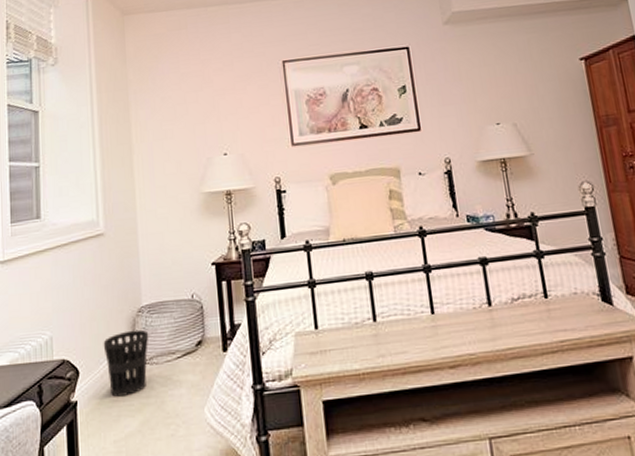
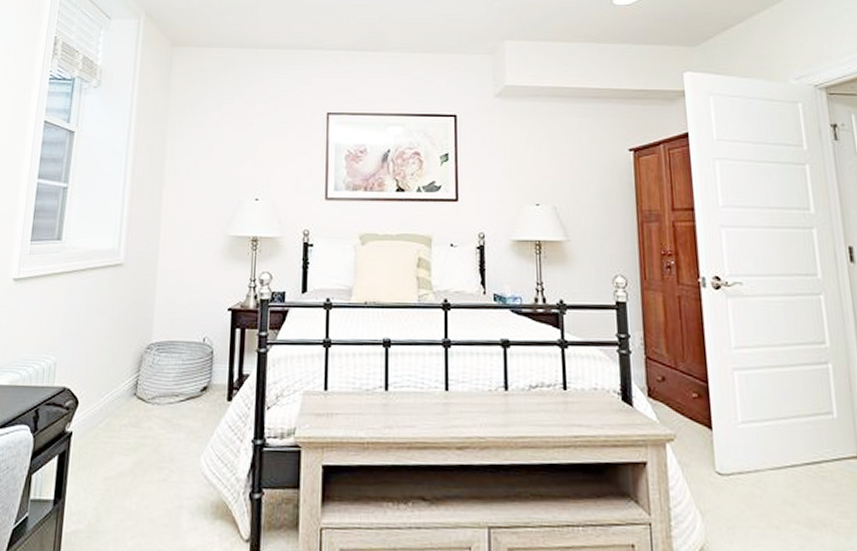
wastebasket: present [103,329,149,397] -> none [106,366,155,433]

